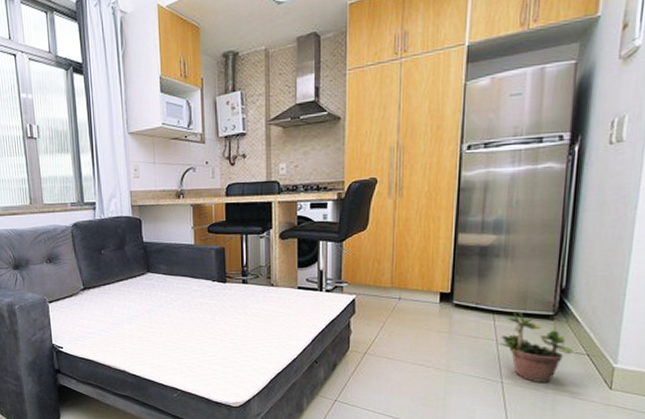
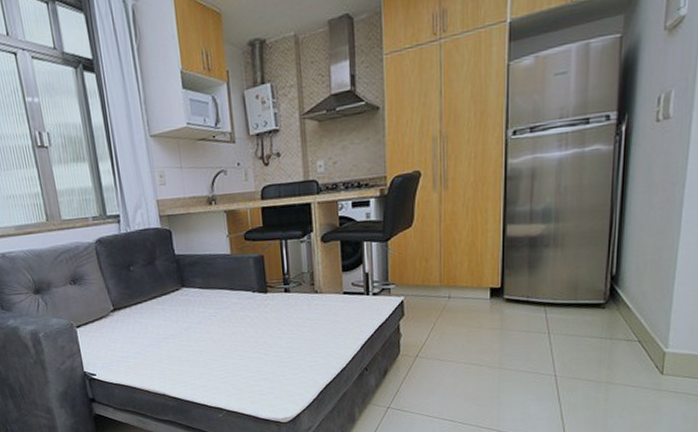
potted plant: present [497,312,573,382] -> none [549,302,625,373]

